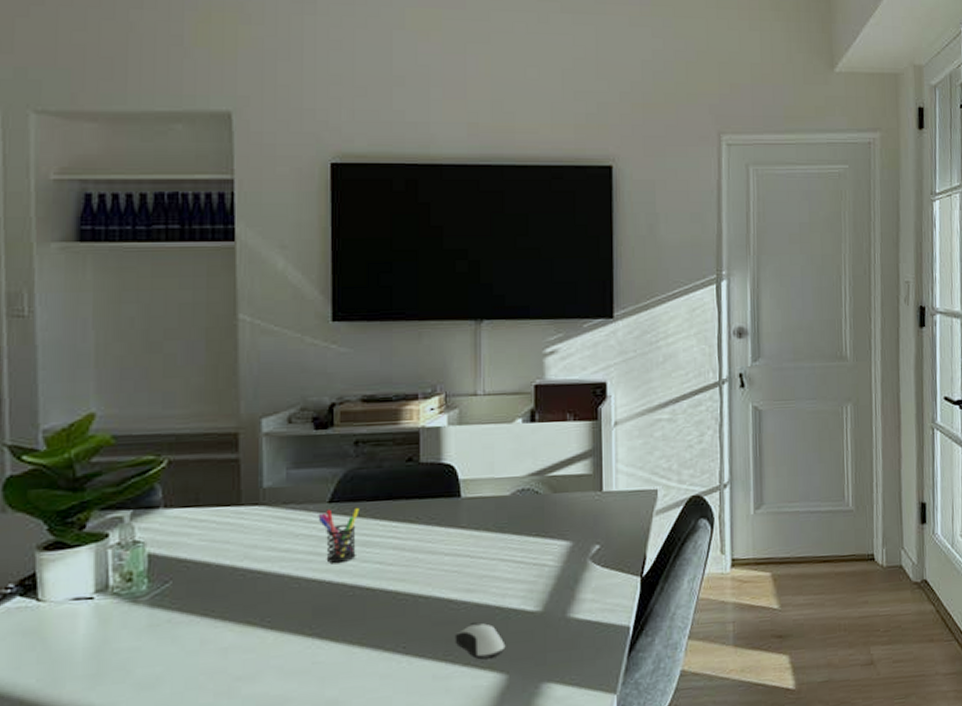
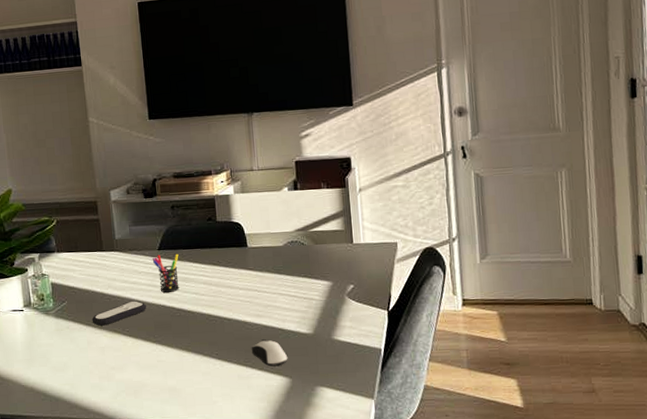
remote control: none [211,576,304,616] -> present [92,300,147,326]

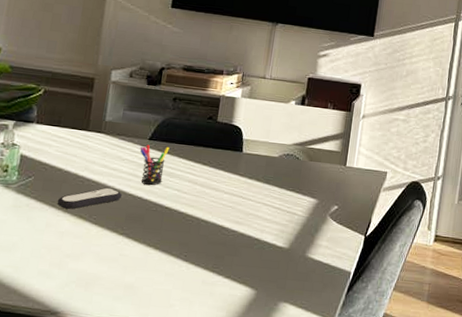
computer mouse: present [251,339,288,367] -> none [222,247,258,277]

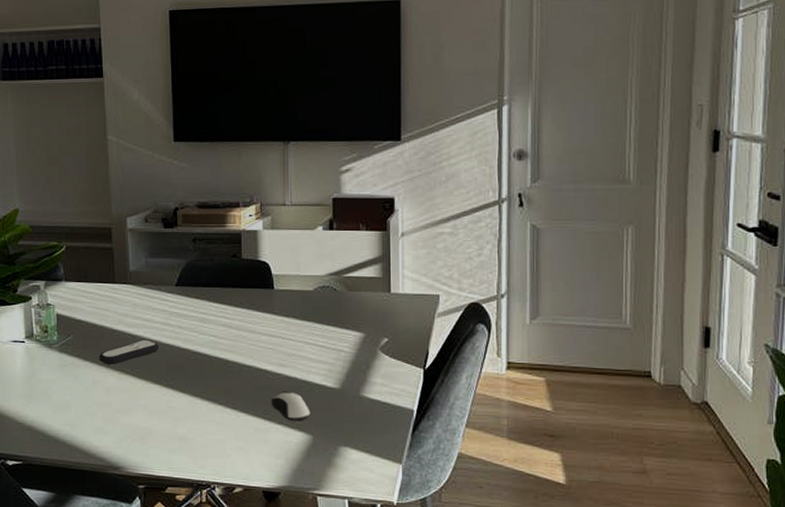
pen holder: present [139,144,170,186] -> none [168,291,198,334]
computer mouse: none [222,247,258,277] -> present [271,391,311,421]

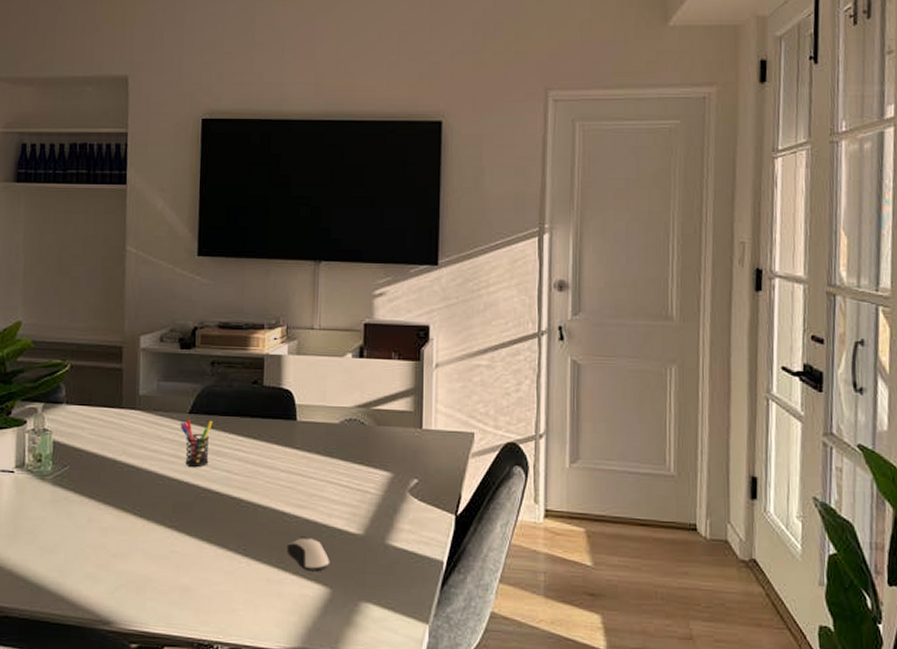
remote control: present [98,339,160,364] -> none [97,473,167,501]
pen holder: none [168,291,198,334] -> present [180,419,213,468]

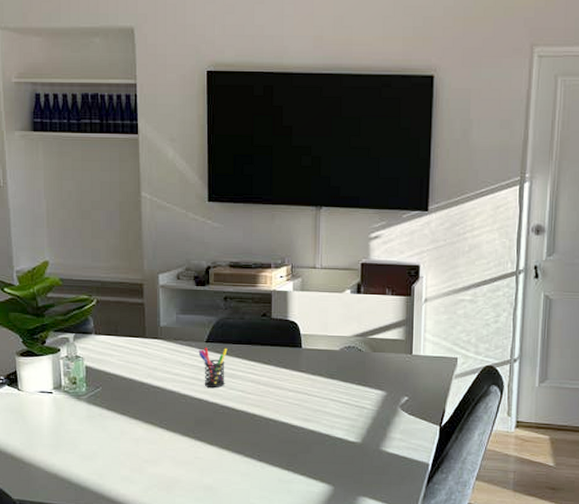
computer mouse: present [286,536,330,572] -> none [295,444,333,473]

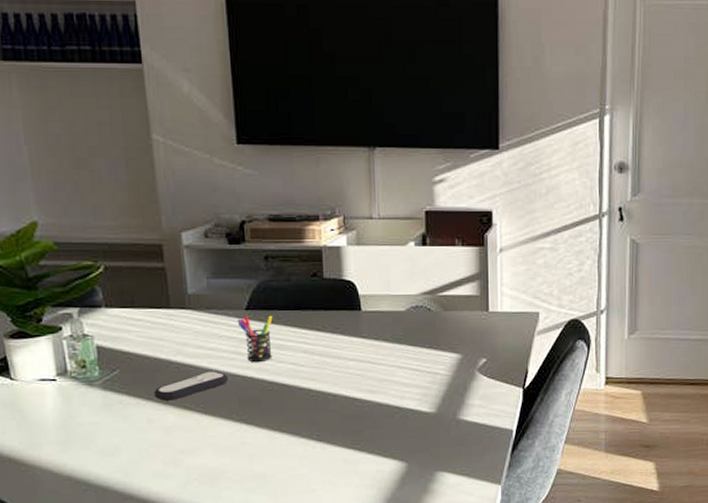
remote control: none [127,393,189,416] -> present [153,371,229,401]

